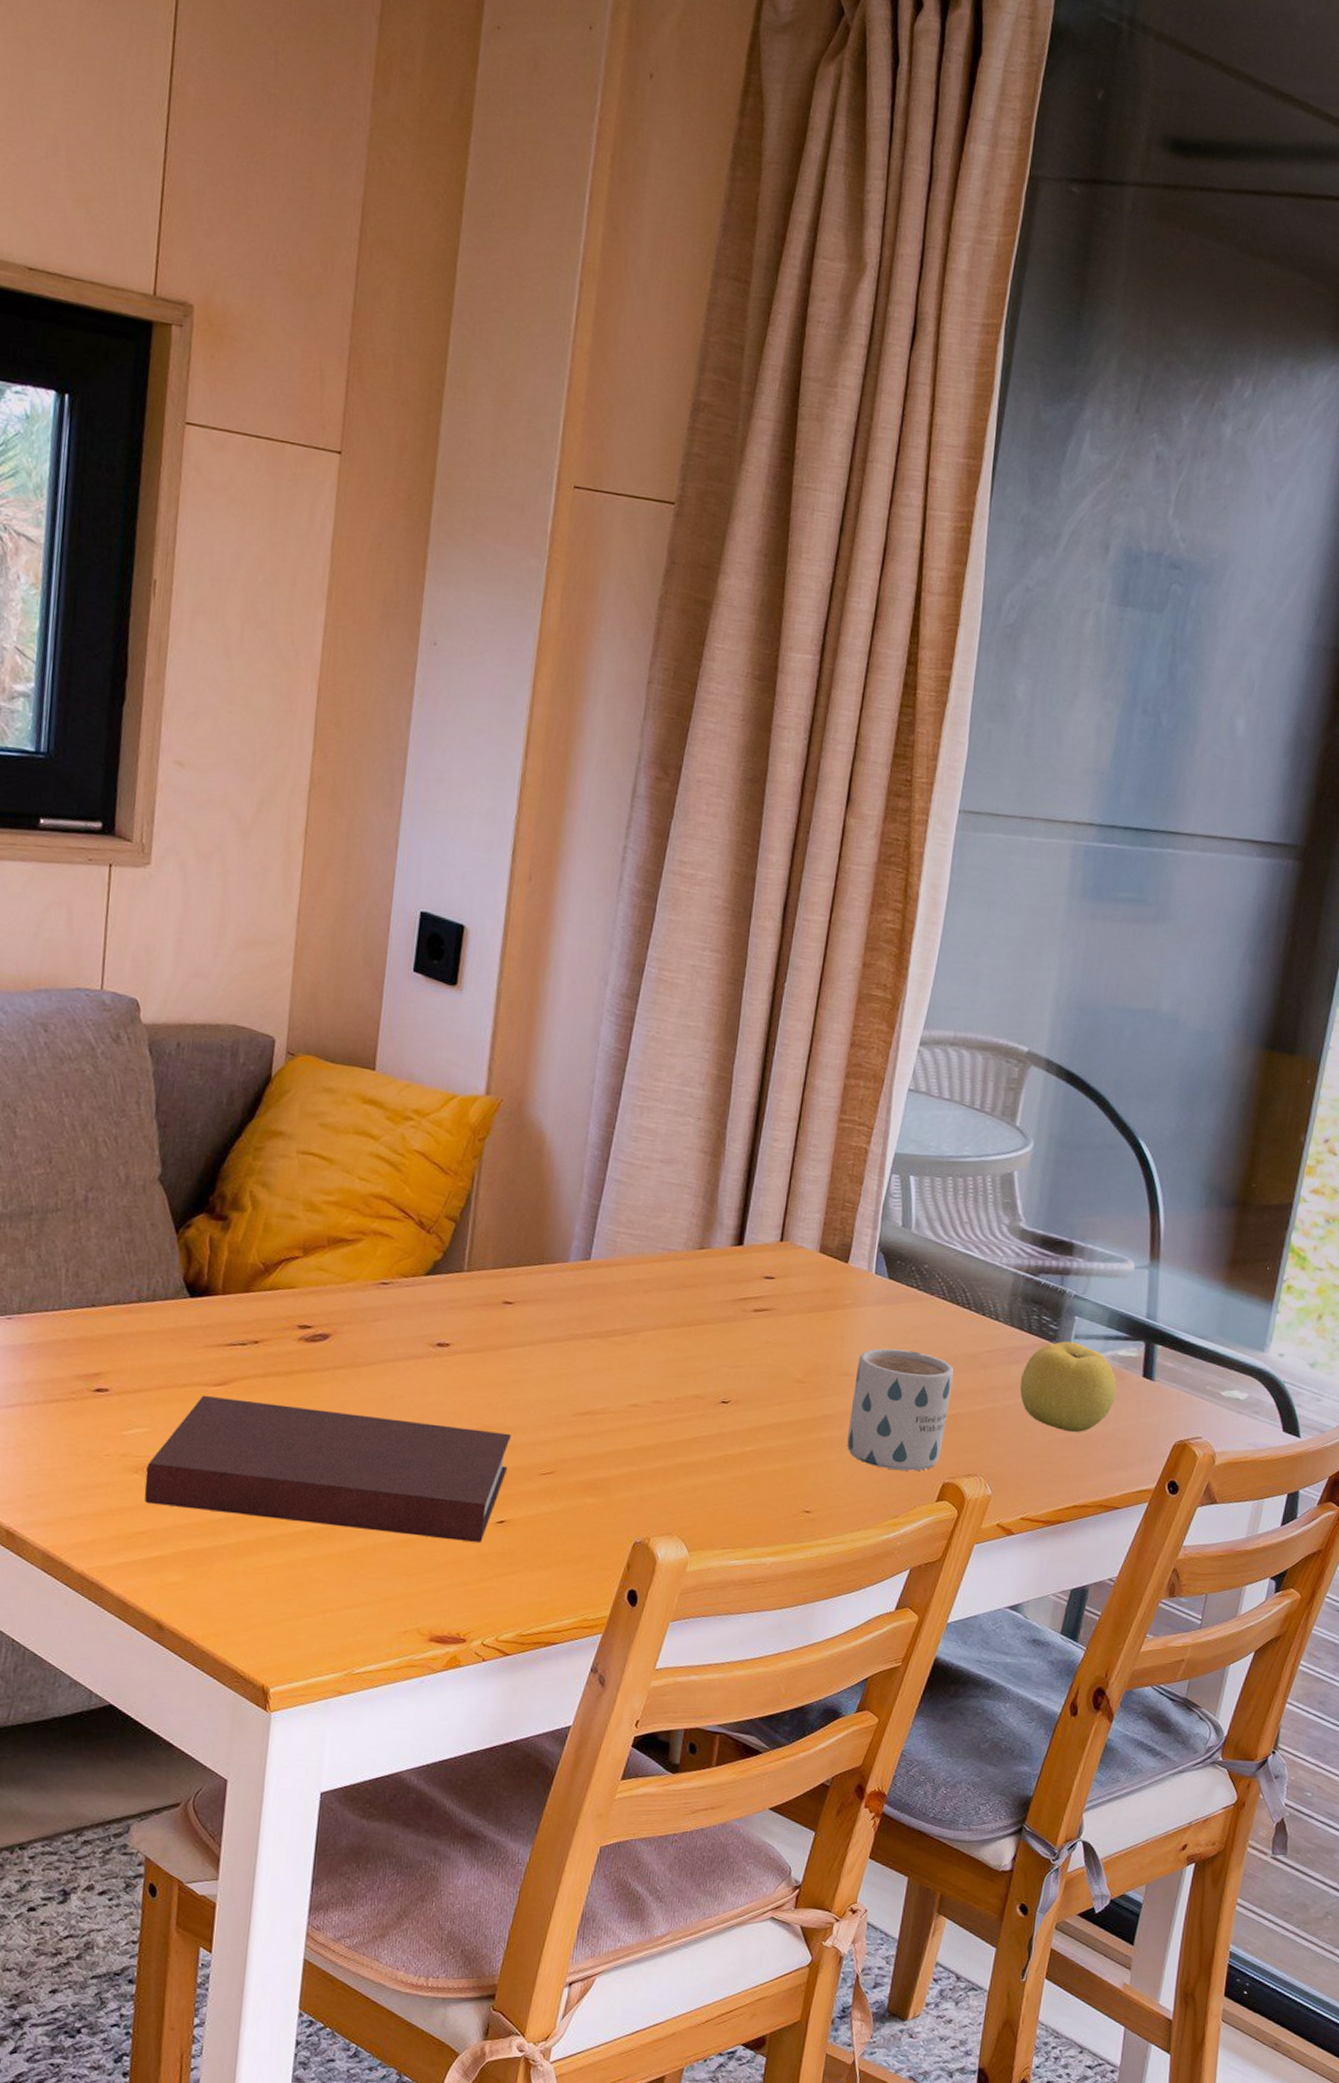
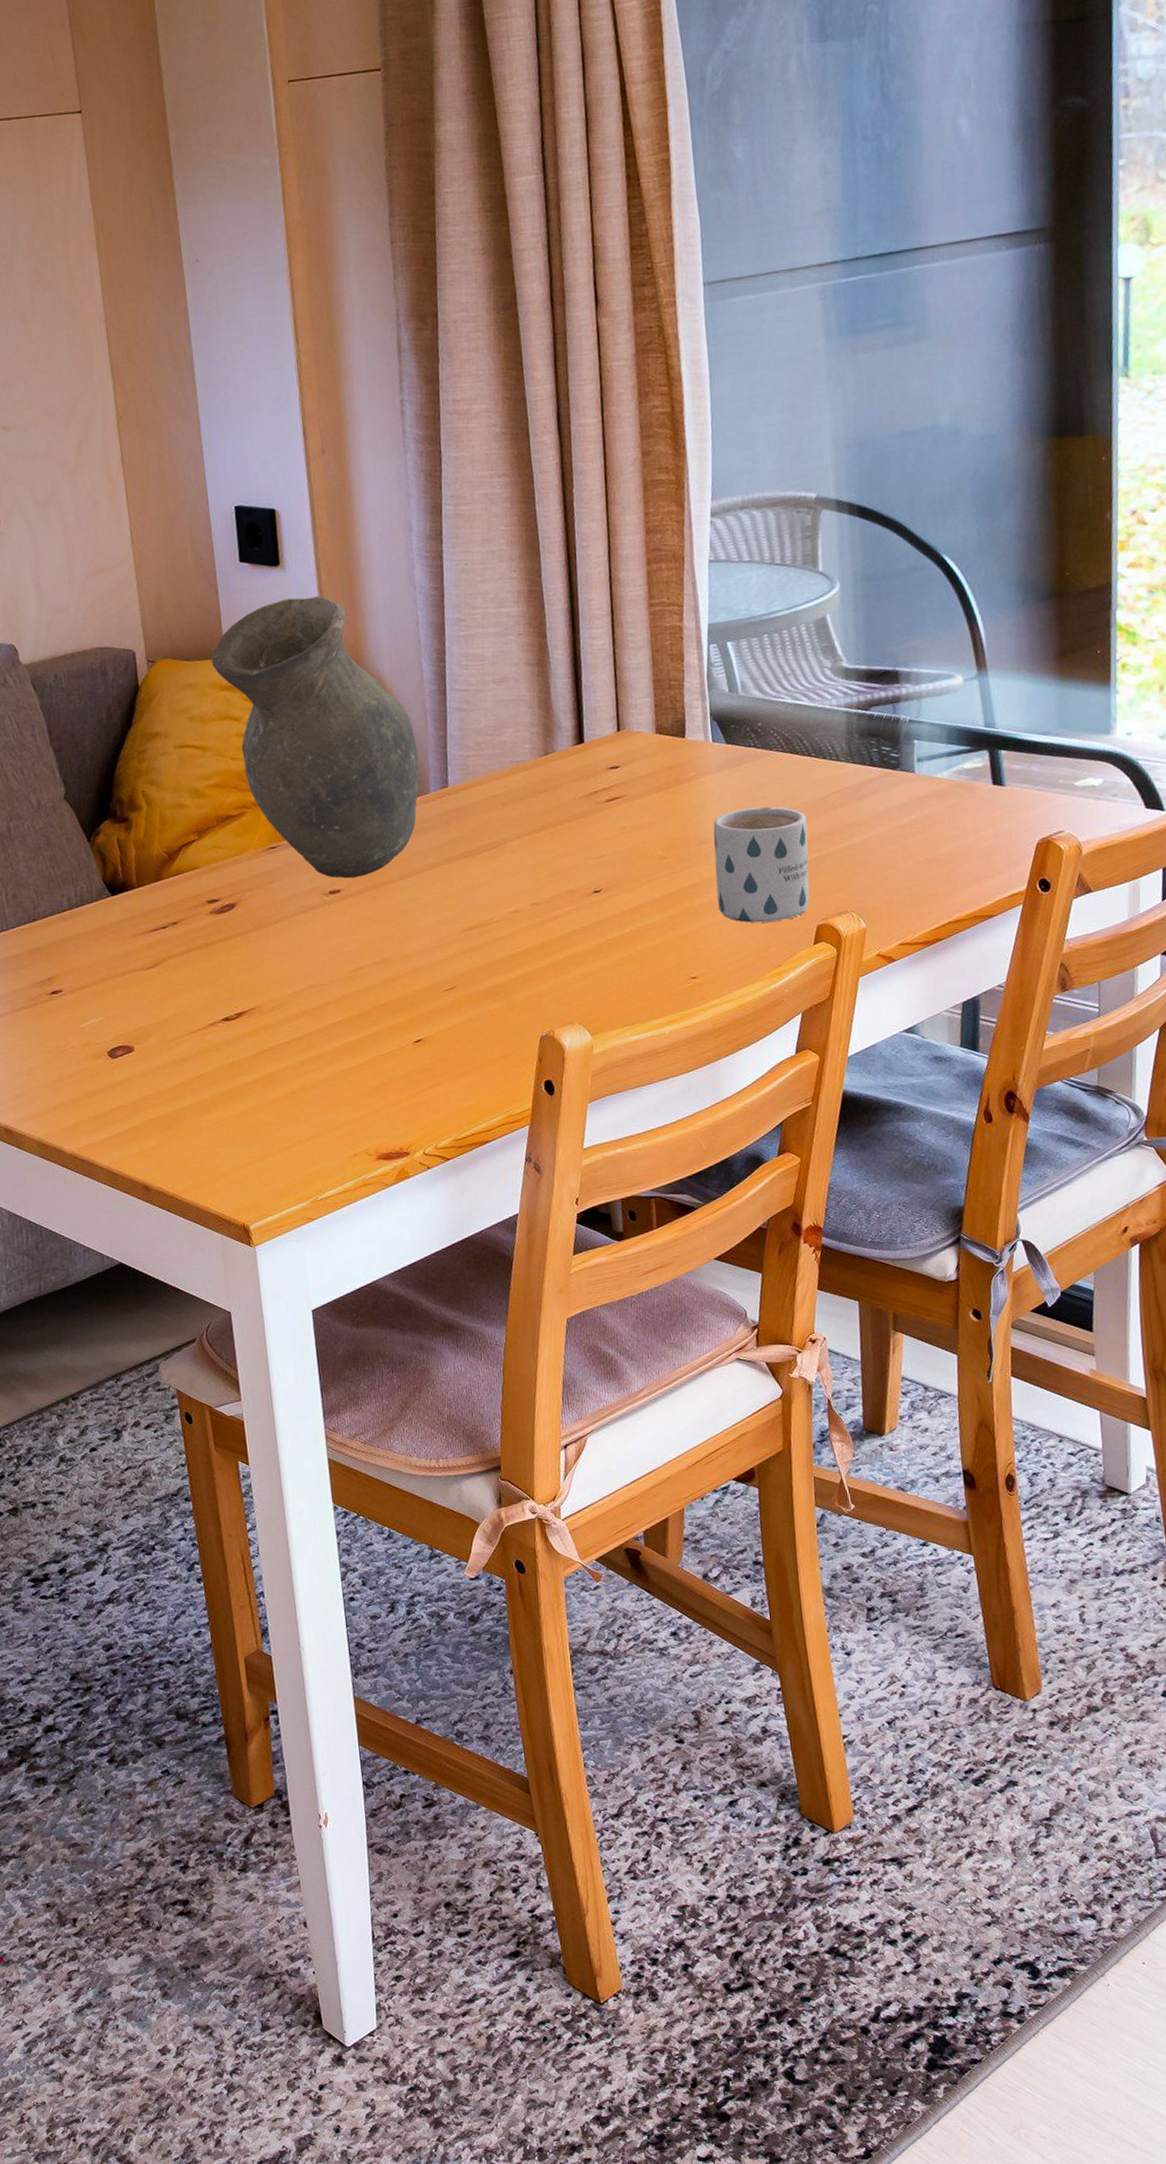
notebook: present [144,1395,511,1542] -> none [107,960,414,1083]
vase: none [358,1022,566,1335] -> present [211,596,420,879]
fruit: present [1020,1341,1117,1433] -> none [872,765,969,853]

